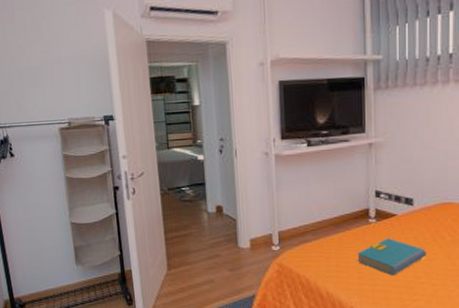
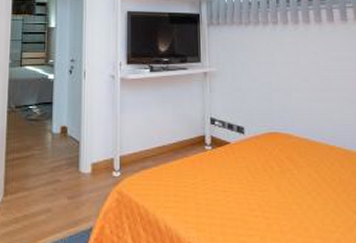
book: present [357,238,427,276] -> none [194,167,260,208]

